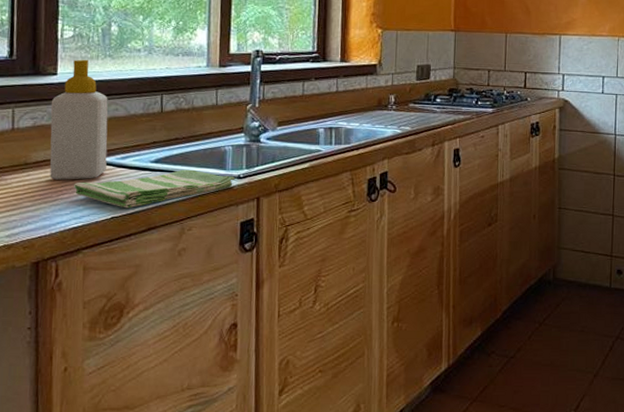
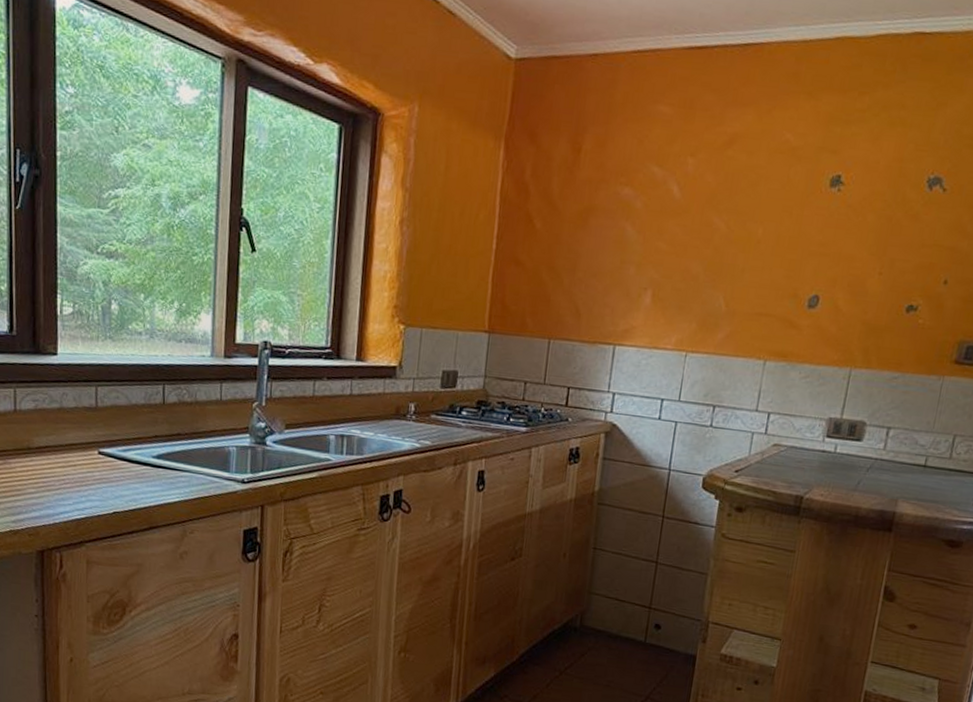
soap bottle: present [50,59,108,180] -> none [51,339,109,470]
dish towel: present [73,169,235,209] -> none [75,467,238,505]

